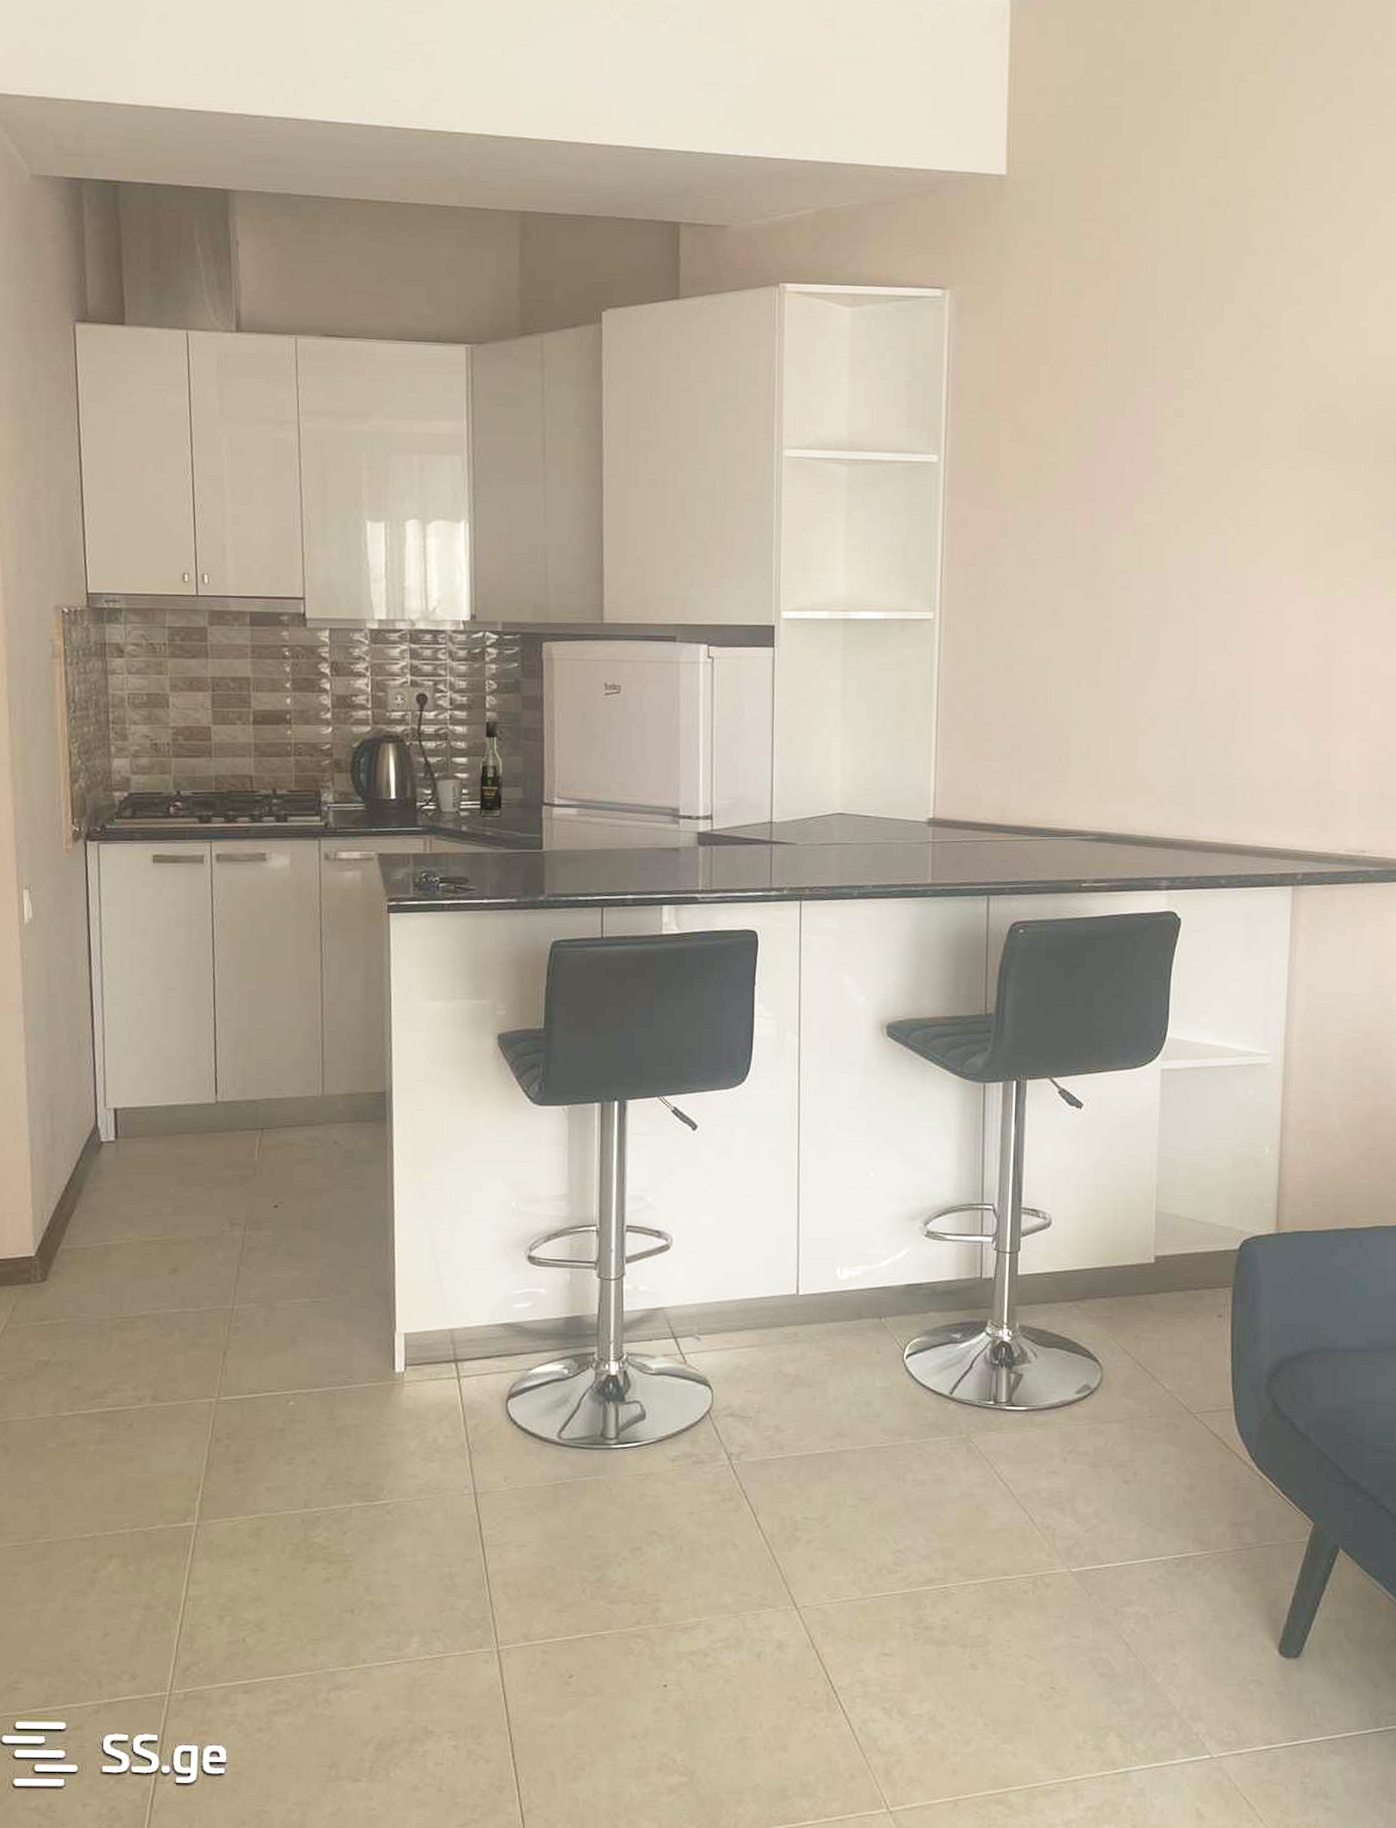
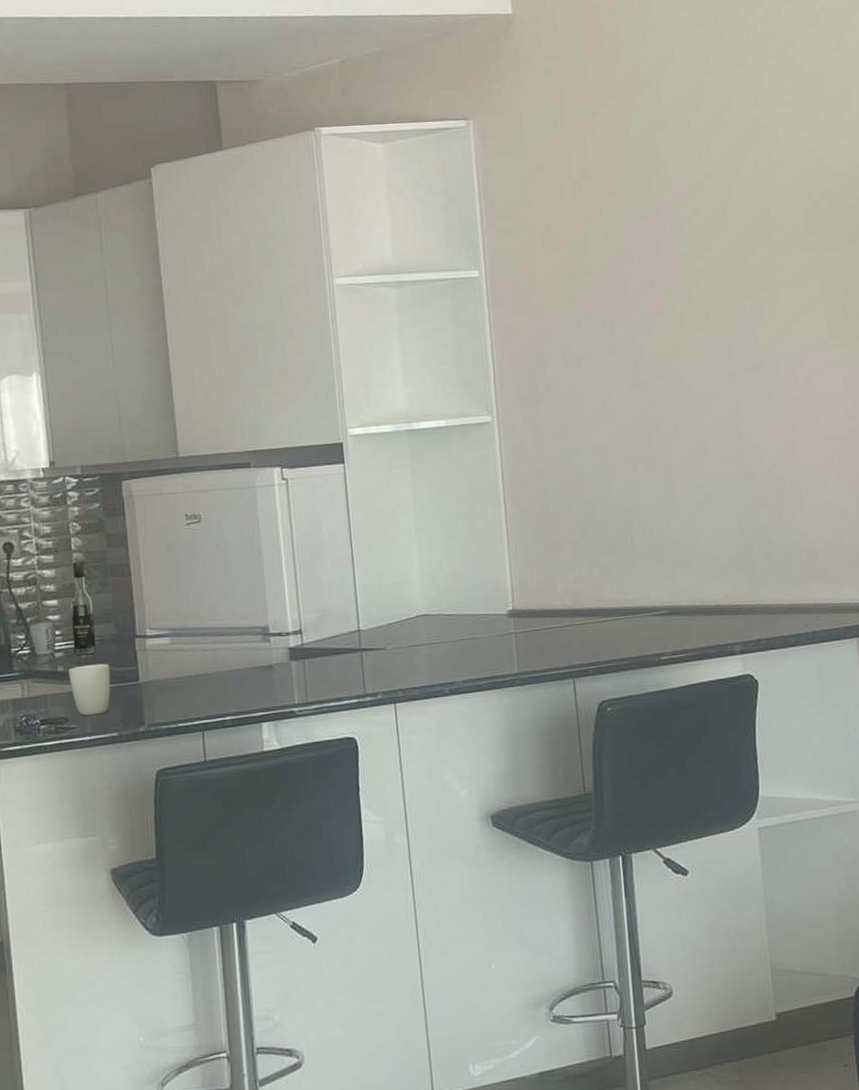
mug: none [472,827,515,880] -> present [69,663,111,717]

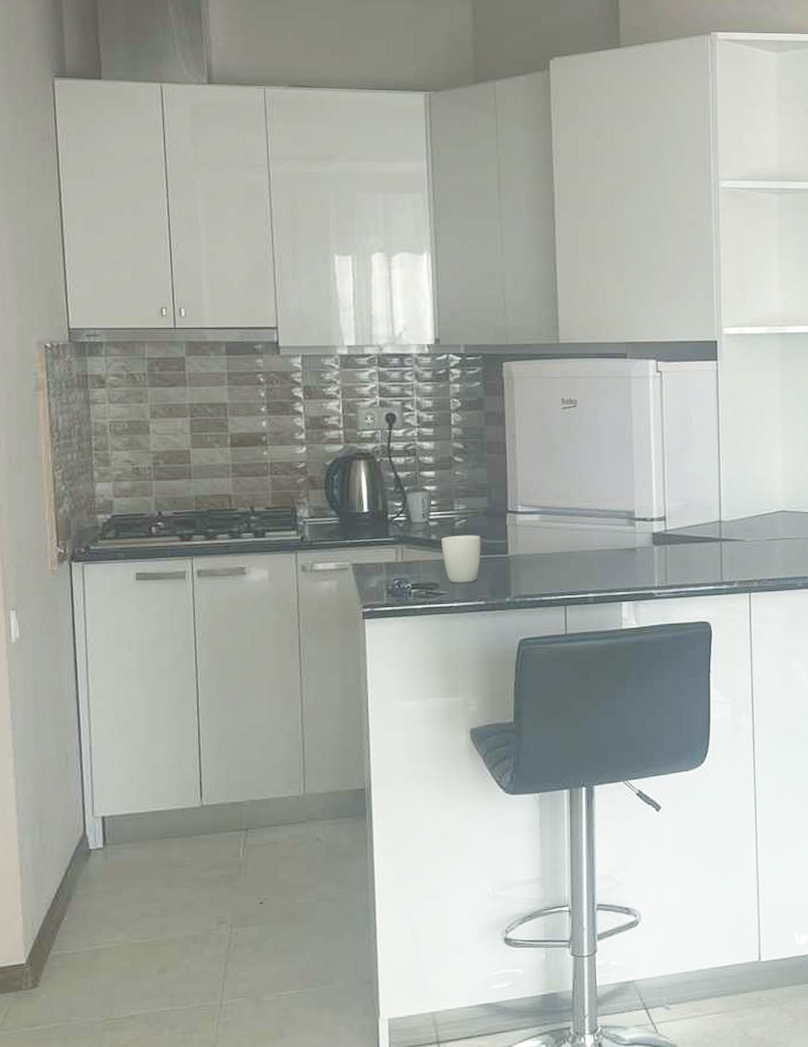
bottle: present [70,562,96,656] -> none [446,437,468,526]

